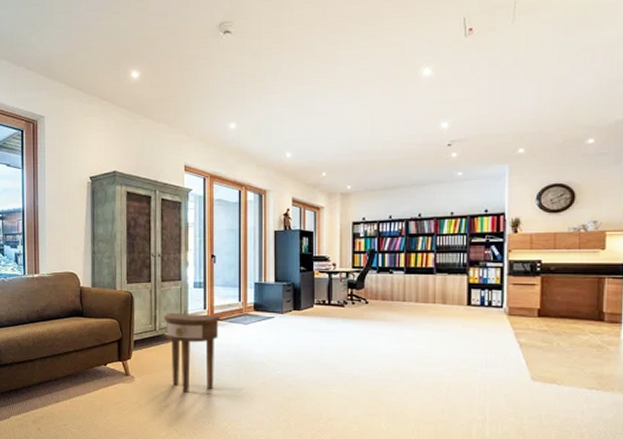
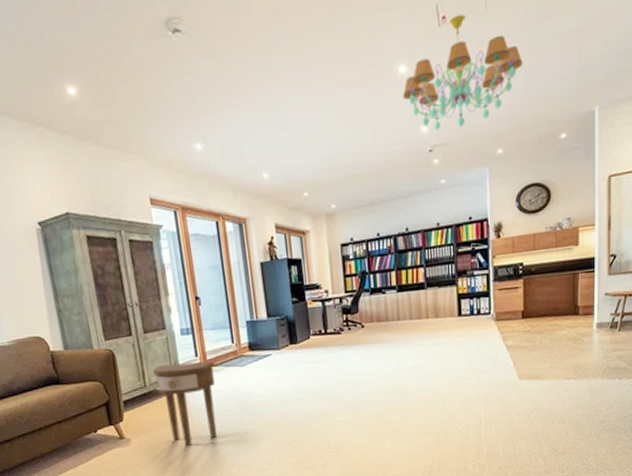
chandelier: none [426,27,550,127] -> present [403,14,523,130]

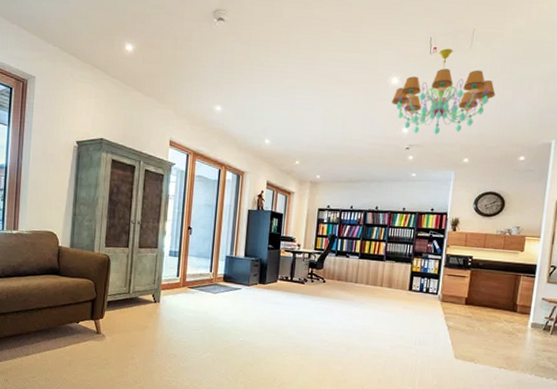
side table: present [153,361,217,446] -> none [138,277,192,353]

